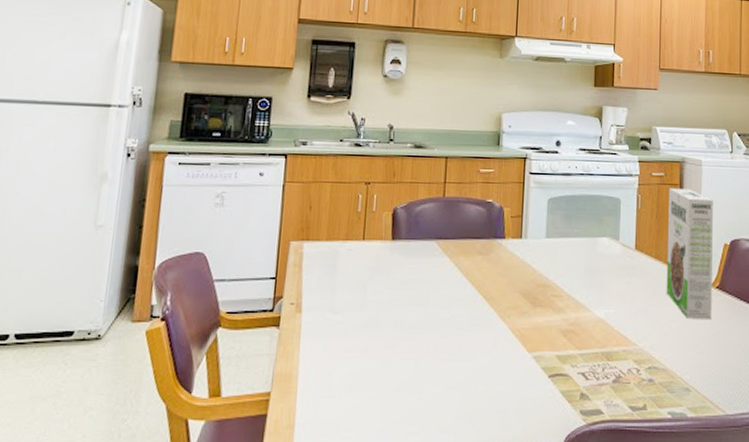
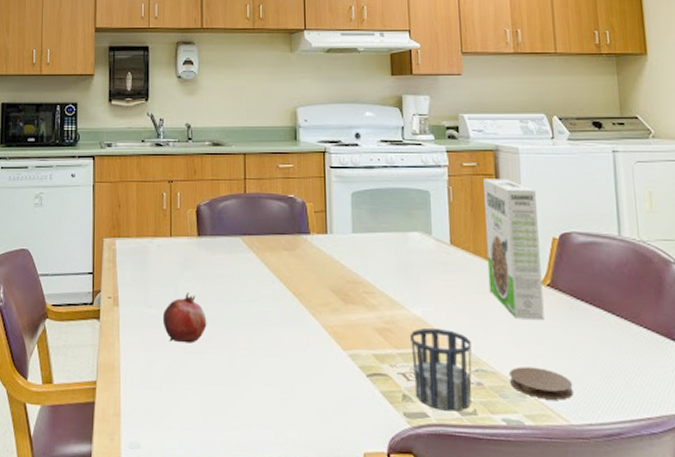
fruit: none [347,296,395,350] -> present [162,291,207,343]
cup: none [591,328,646,407] -> present [409,327,472,412]
coaster: none [678,363,731,392] -> present [509,366,574,400]

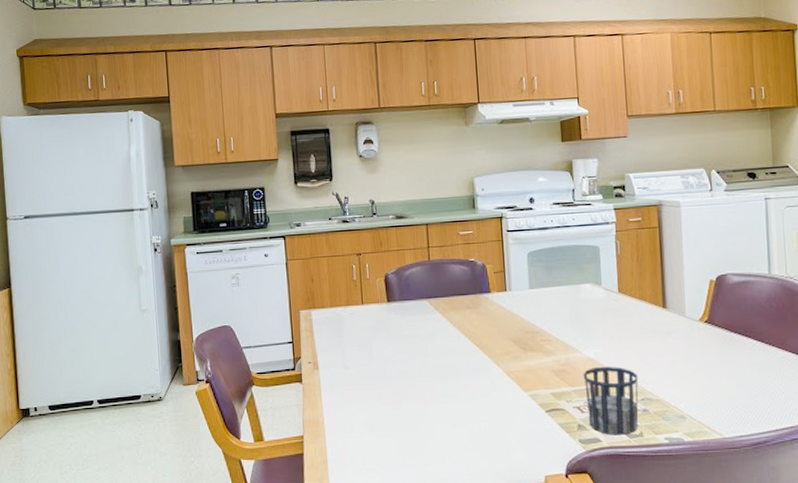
fruit: present [162,291,207,343] -> none [359,352,401,397]
cereal box: present [483,178,545,320] -> none [648,230,702,353]
coaster: present [509,366,574,400] -> none [671,392,727,419]

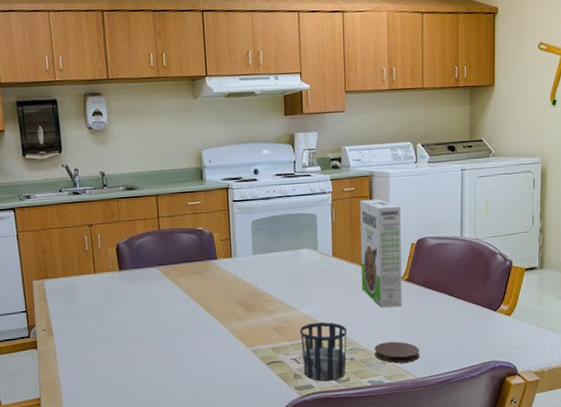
cereal box: none [648,230,702,353] -> present [359,199,402,308]
coaster: none [671,392,727,419] -> present [375,341,420,363]

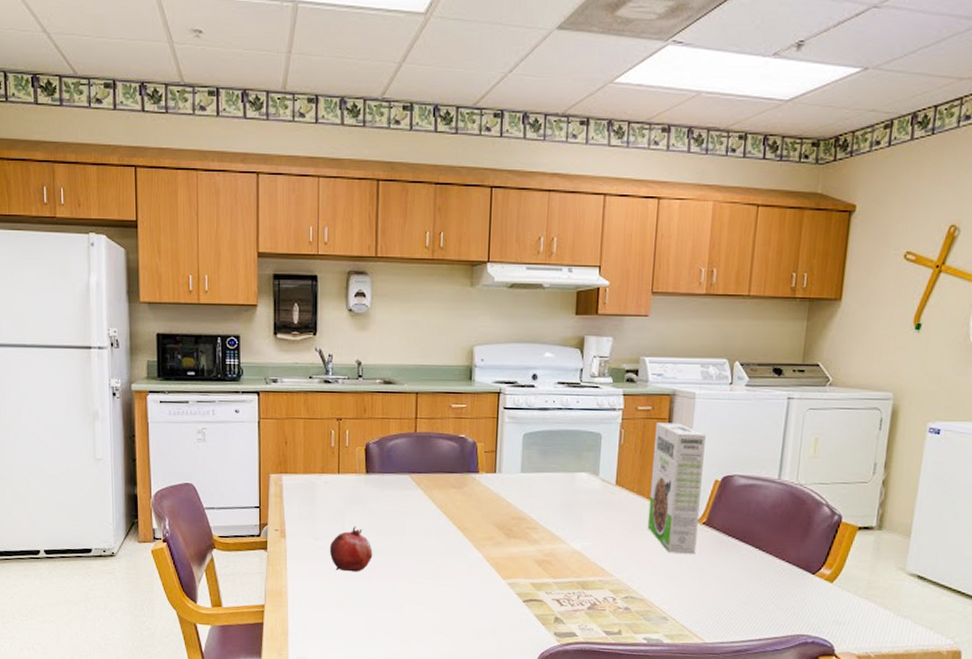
fruit: none [93,317,133,359] -> present [329,525,373,572]
cup: present [299,322,347,382] -> none [566,560,624,632]
coaster: present [375,341,420,363] -> none [655,594,712,623]

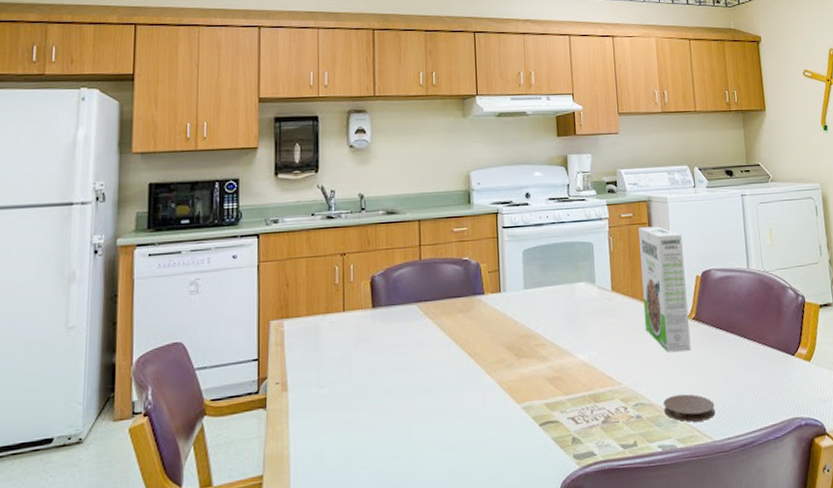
fruit: present [329,525,373,572] -> none [335,366,383,421]
coaster: none [655,594,712,623] -> present [663,394,716,422]

